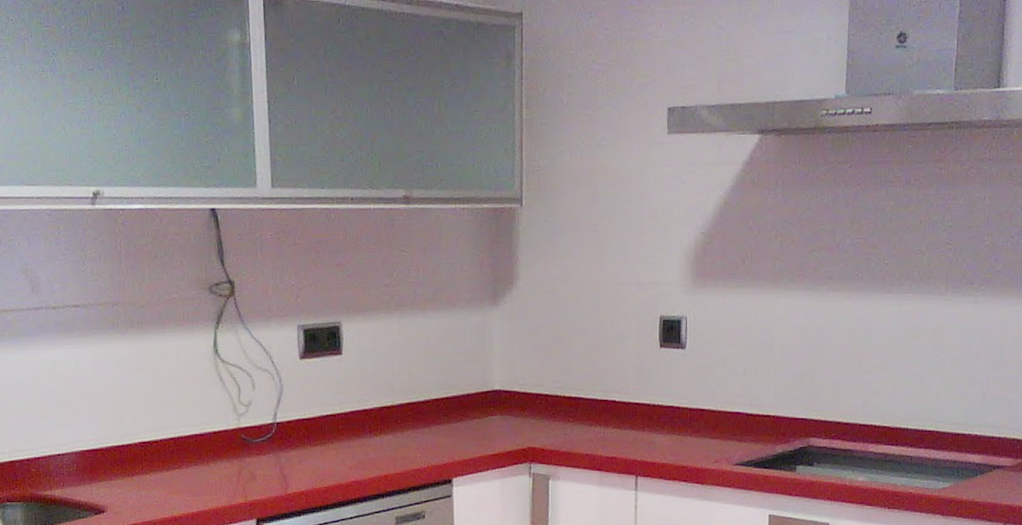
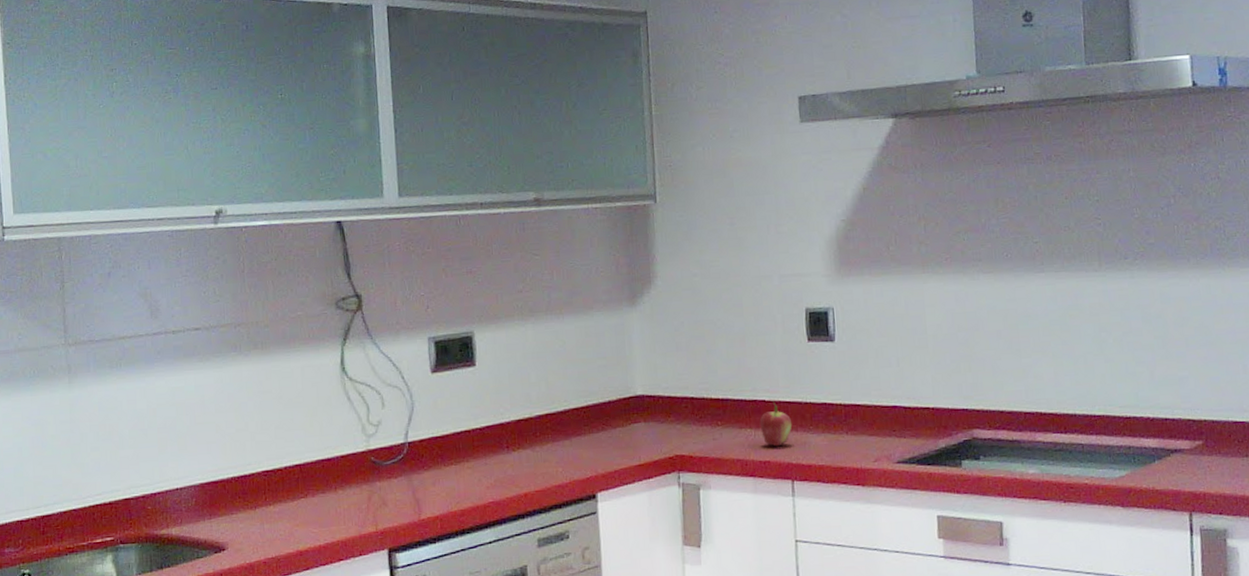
fruit: none [609,402,640,444] -> present [759,401,793,447]

